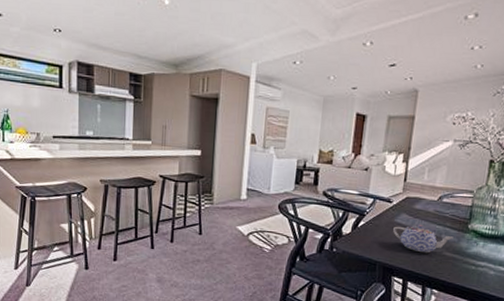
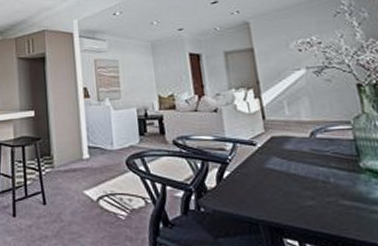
teapot: present [393,224,454,253] -> none [267,167,346,204]

